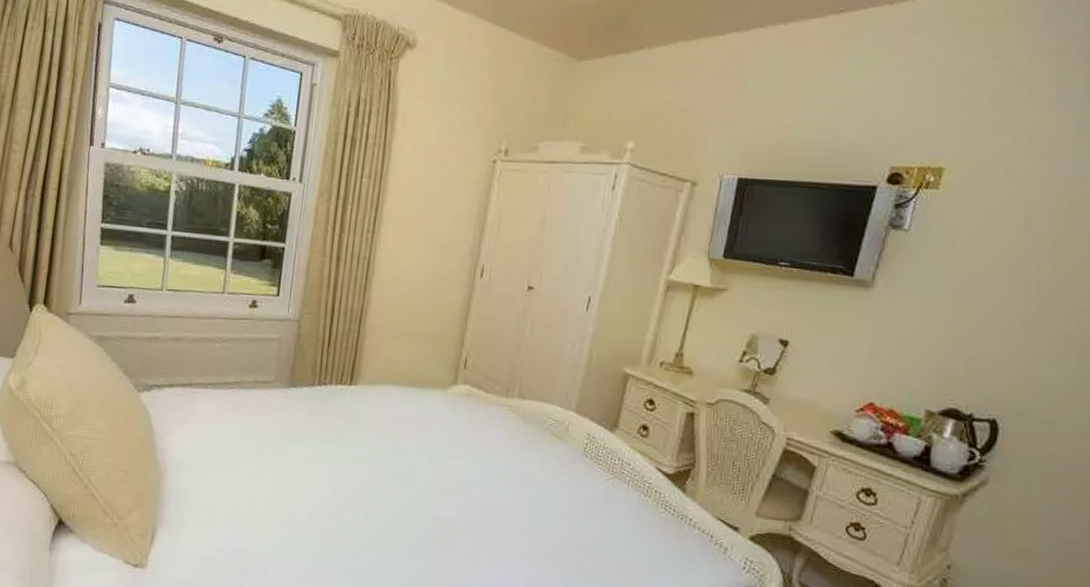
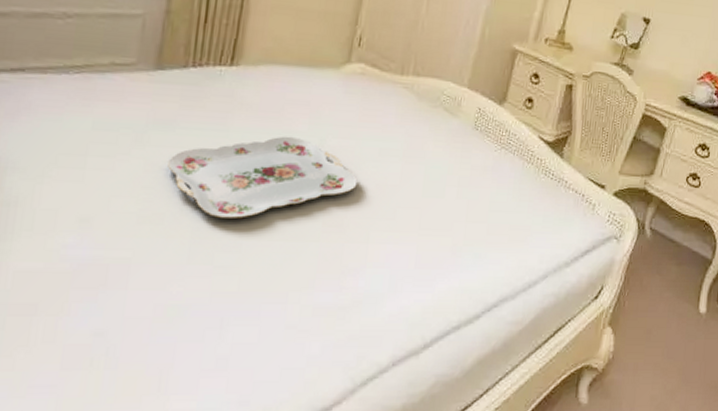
serving tray: none [299,452,466,527] -> present [168,136,358,218]

